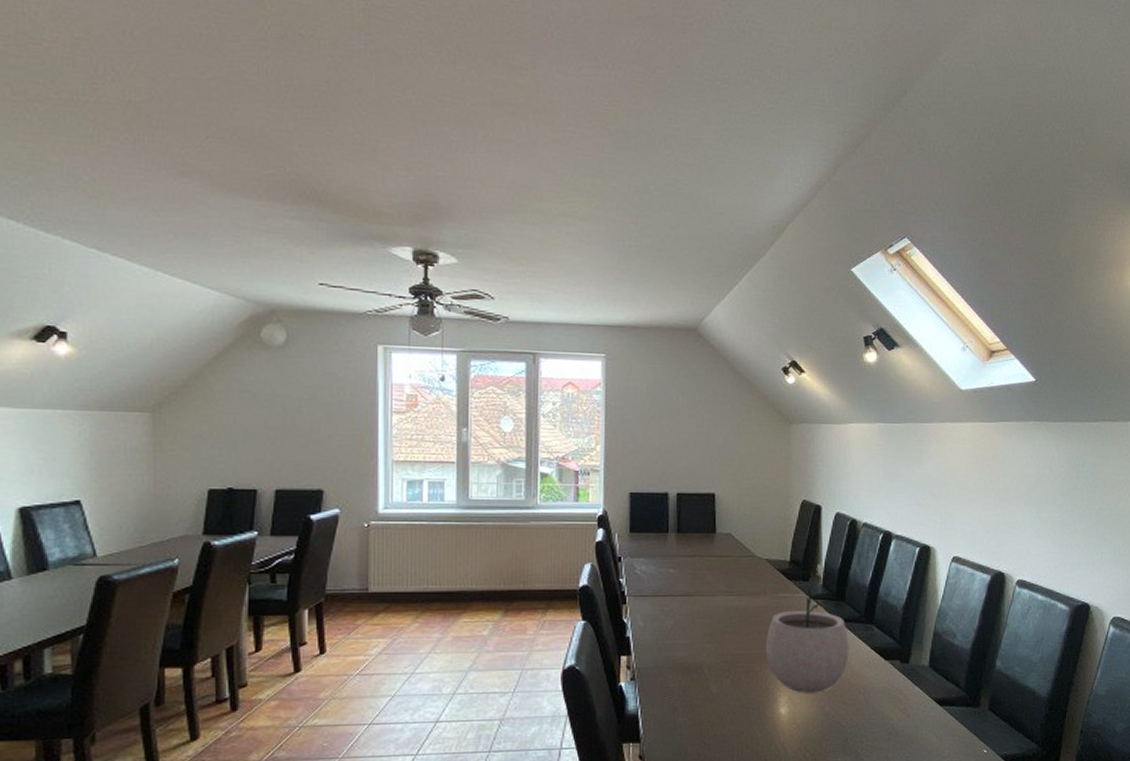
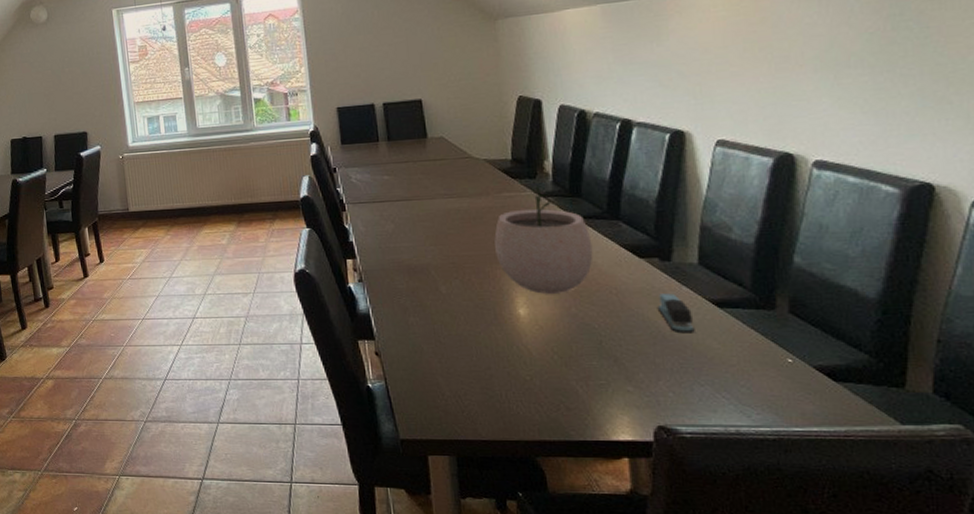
stapler: none [894,693,920,730] -> present [657,293,695,334]

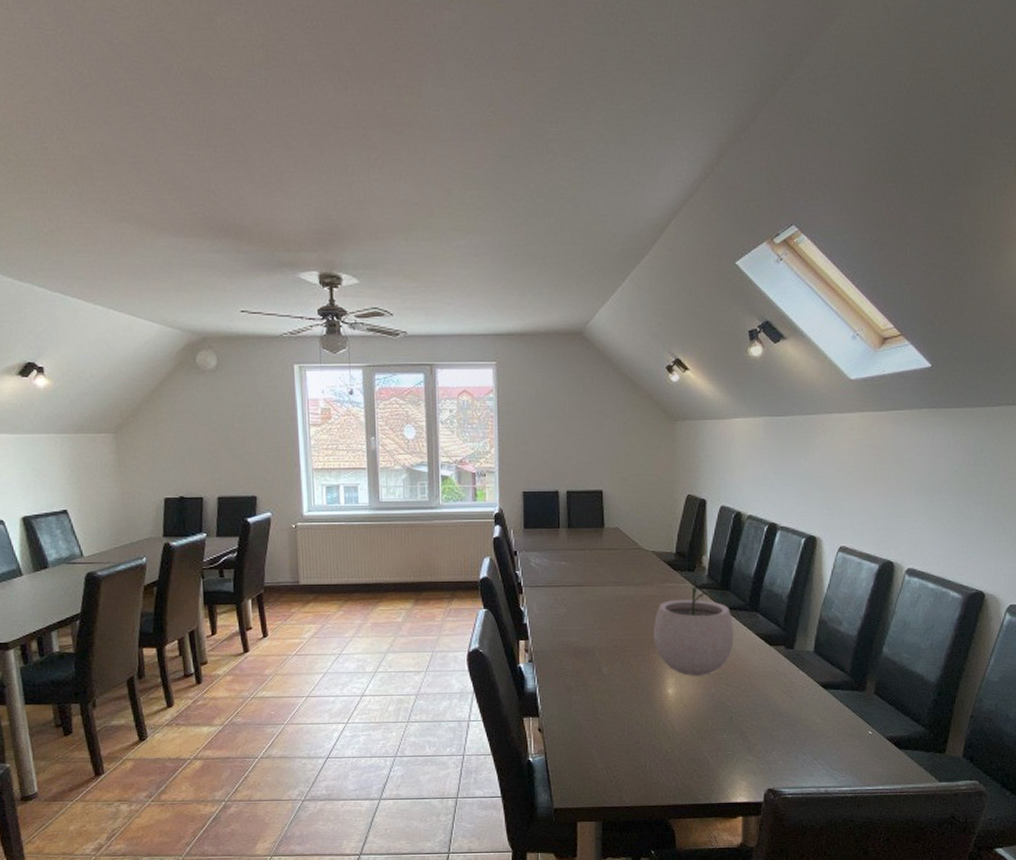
stapler: present [657,293,695,334] -> none [778,677,805,711]

